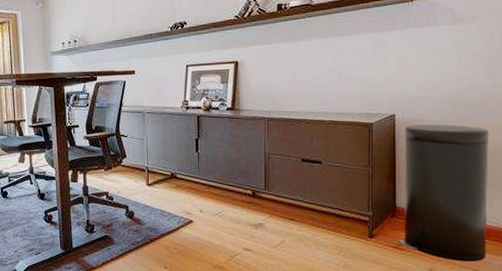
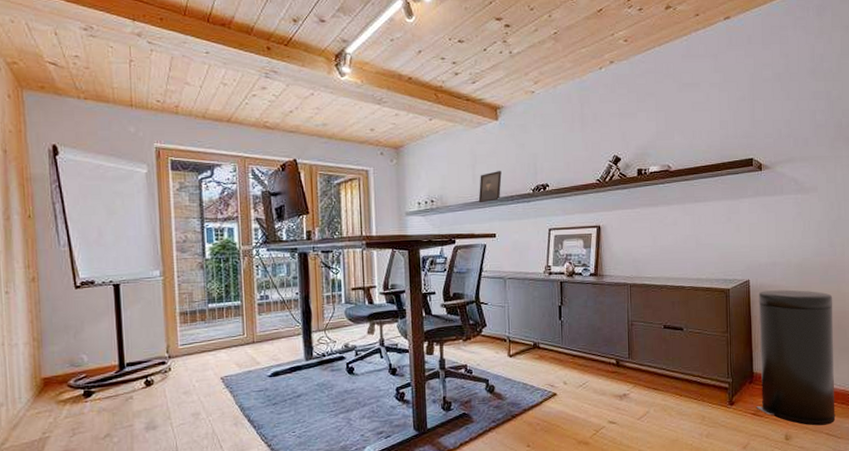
picture frame: none [118,10,141,42] -> present [478,171,502,203]

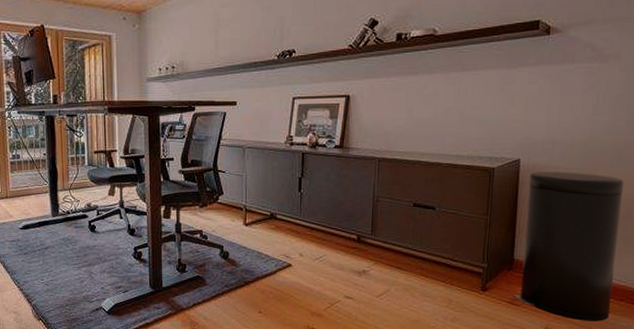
picture frame: present [478,171,502,203] -> none [220,36,245,70]

